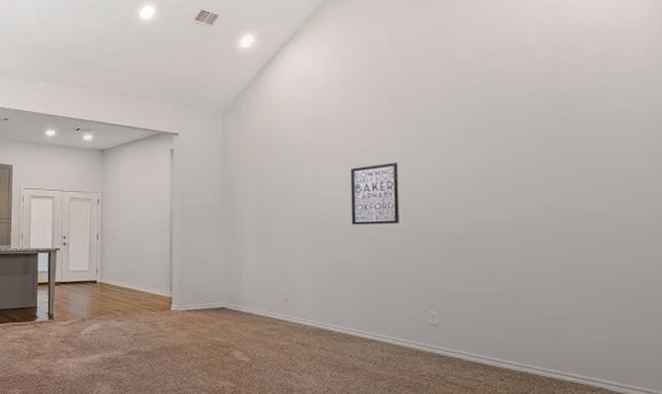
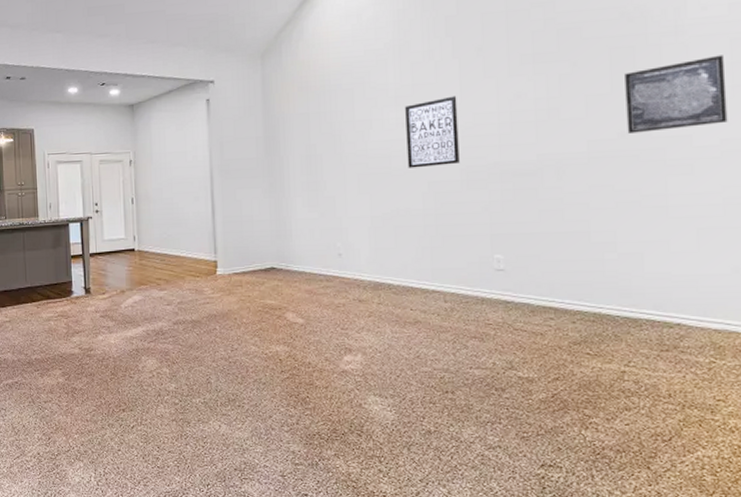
wall art: none [552,143,647,208] -> present [625,55,728,133]

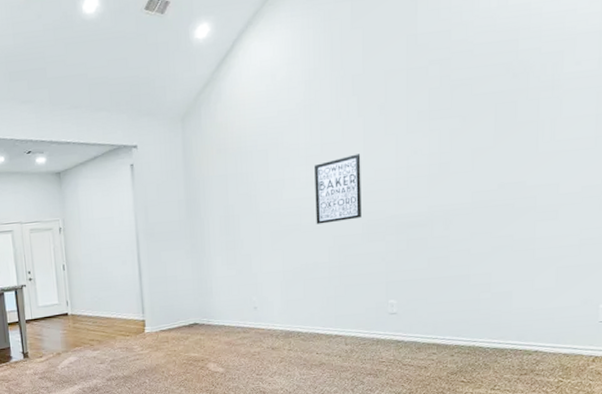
wall art: present [625,55,728,133] -> none [505,107,591,184]

